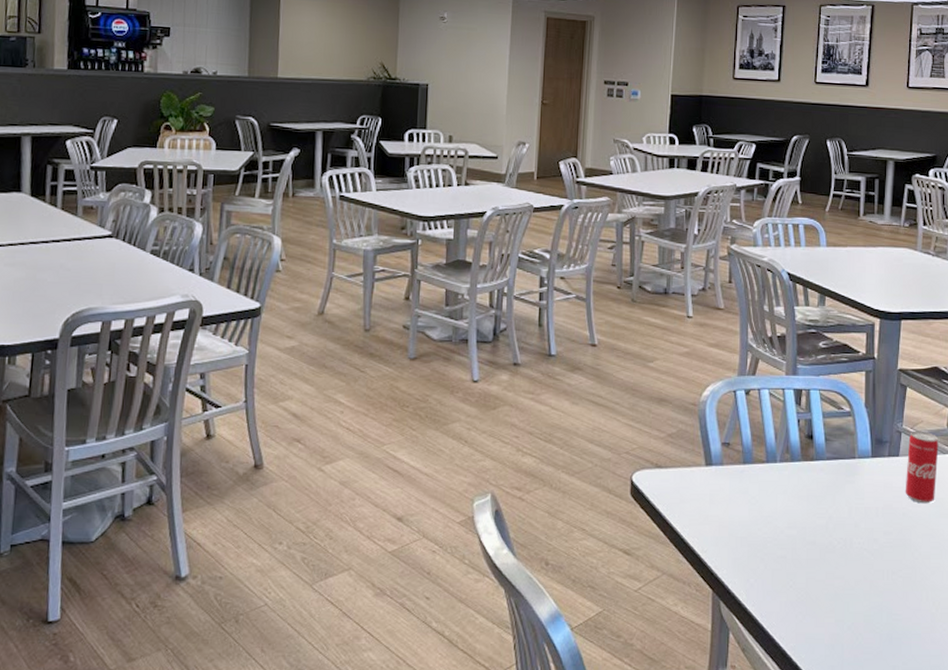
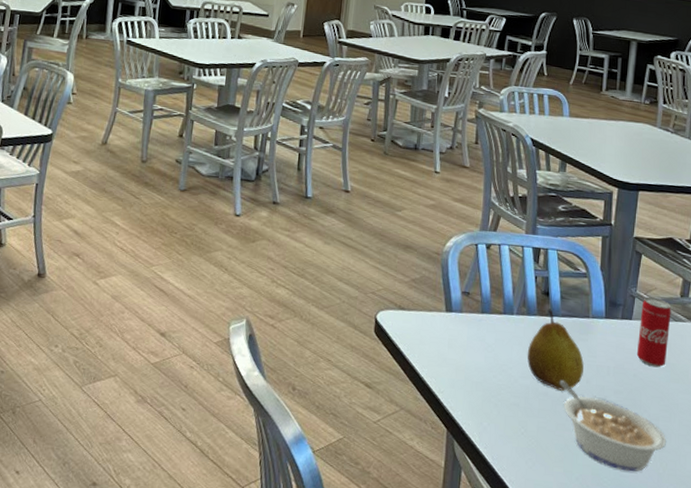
fruit: none [792,452,851,538] -> present [527,309,584,391]
legume: none [827,527,939,615] -> present [559,381,667,472]

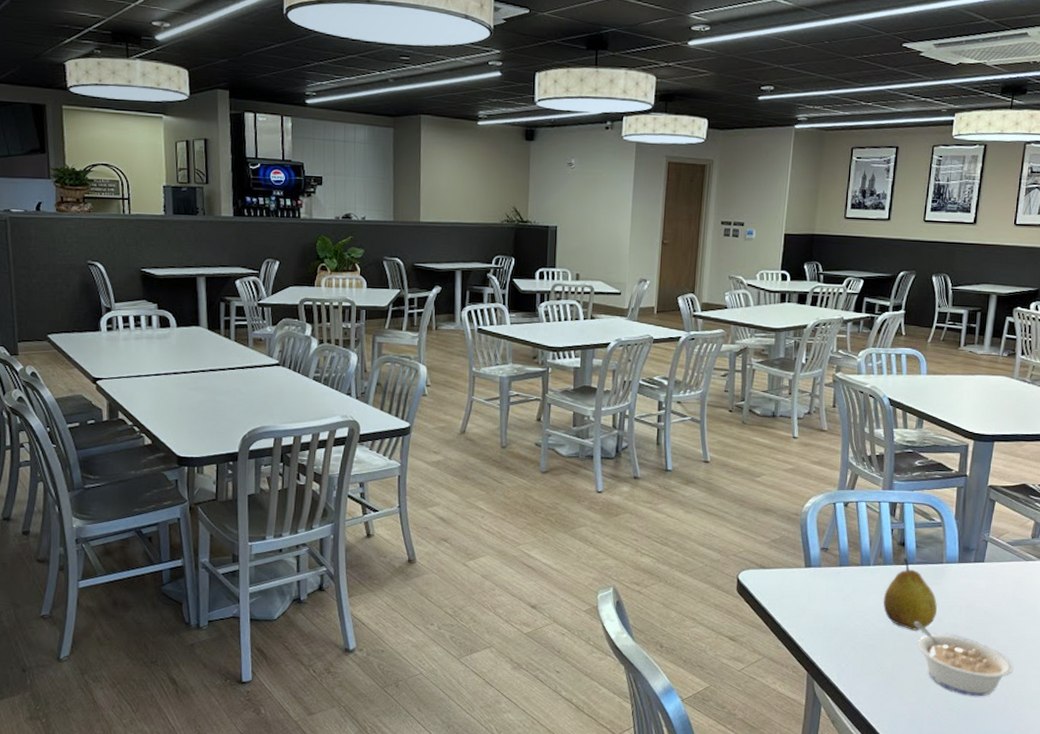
beverage can: present [636,296,671,368] -> none [987,540,1022,604]

